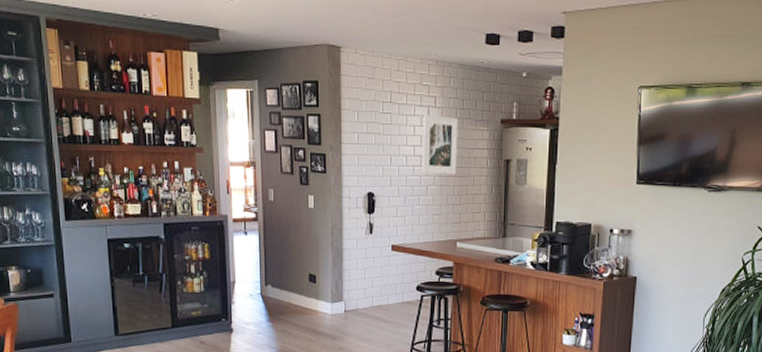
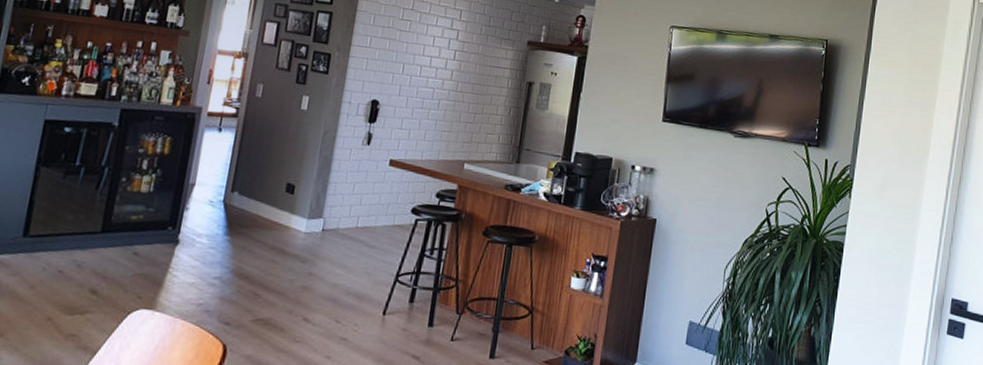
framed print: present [421,114,458,175] -> none [435,26,483,91]

